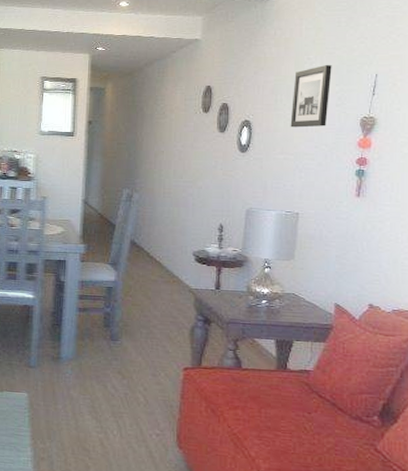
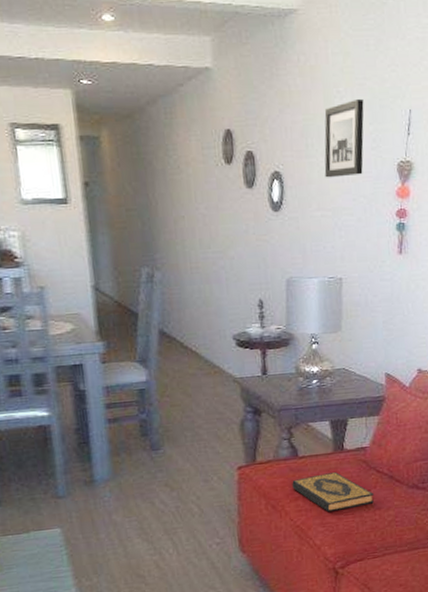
hardback book: none [233,388,315,428] -> present [292,472,375,513]

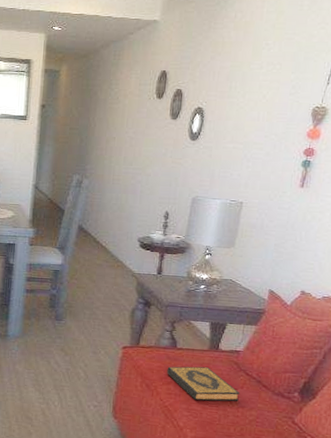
wall art: present [324,98,364,178] -> none [242,50,290,117]

